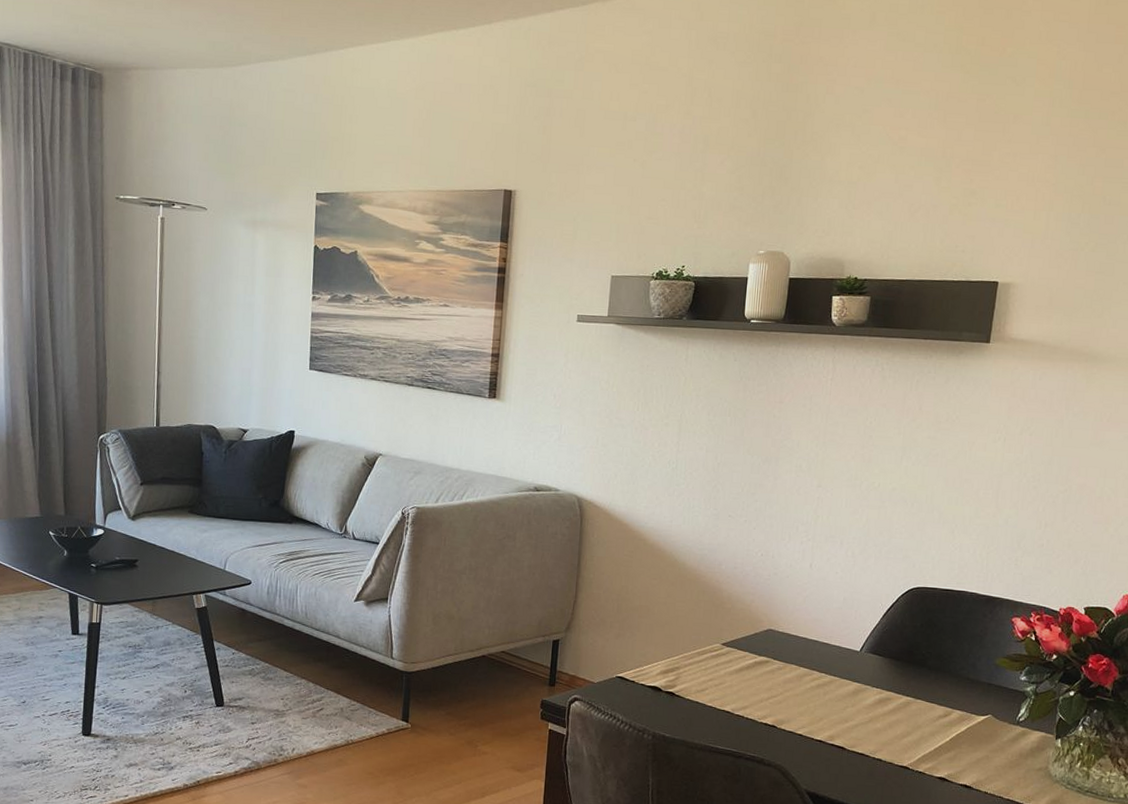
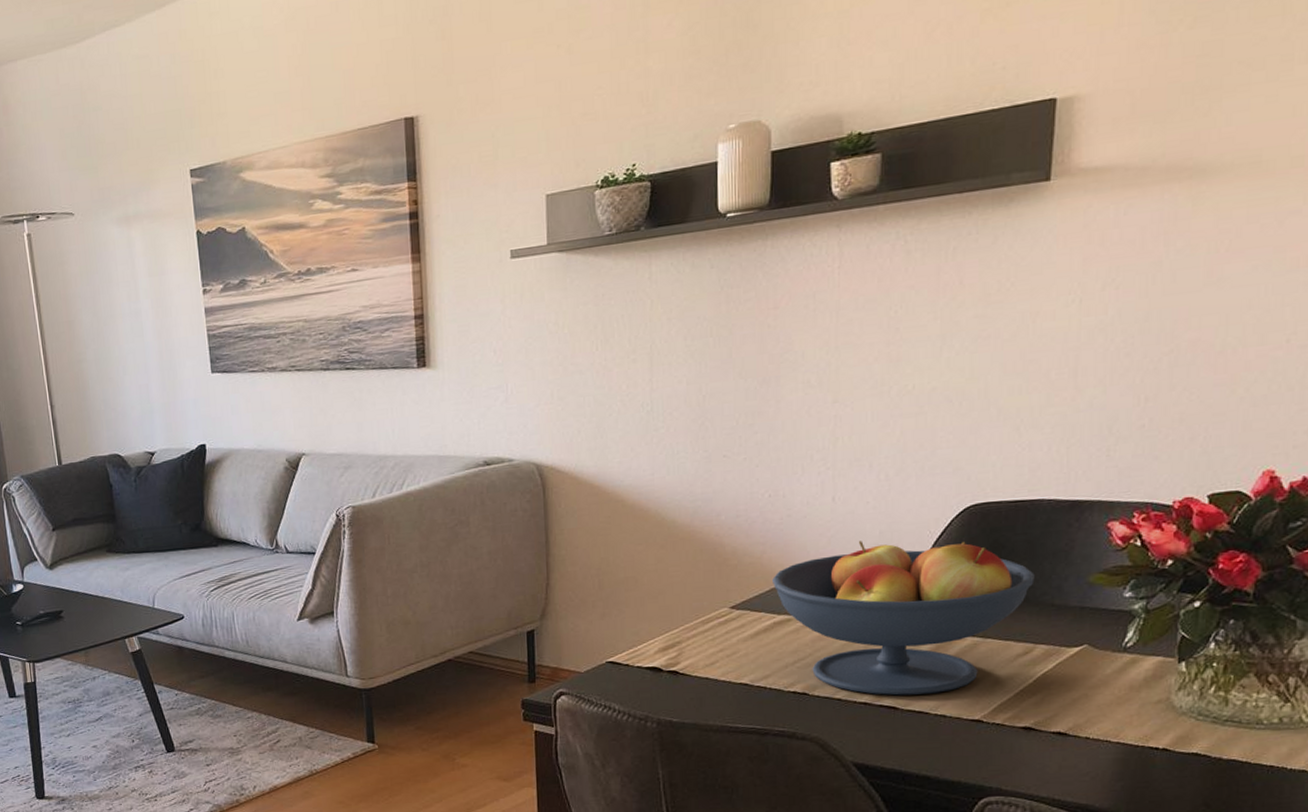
fruit bowl: none [757,604,957,740] -> present [773,541,1035,696]

